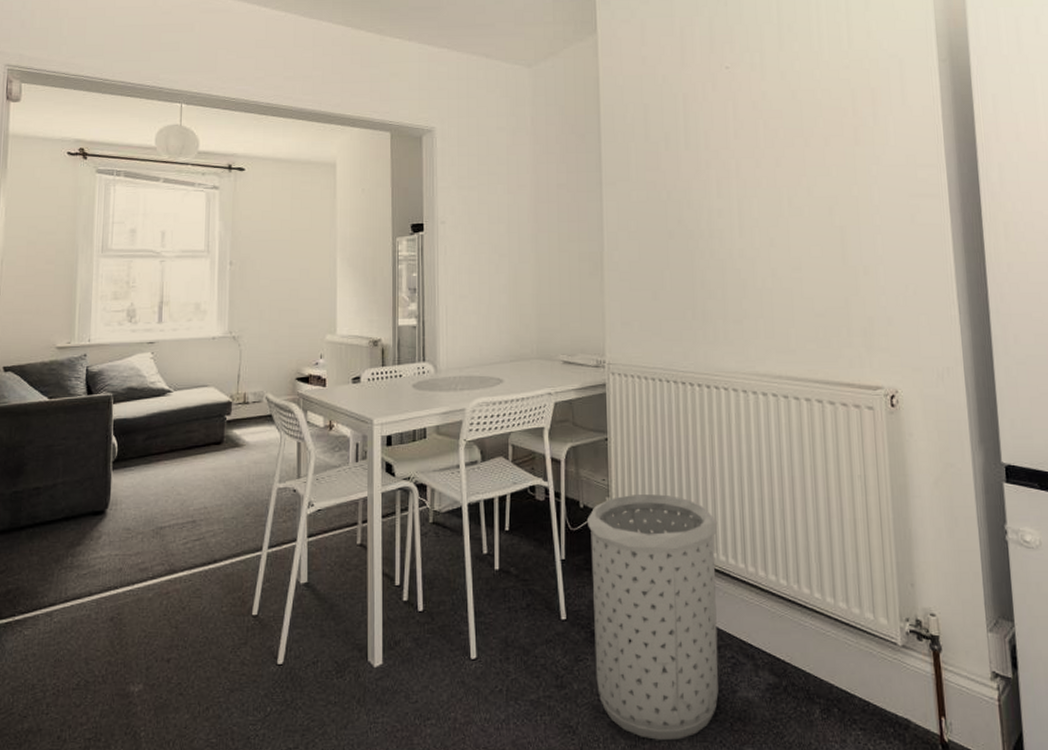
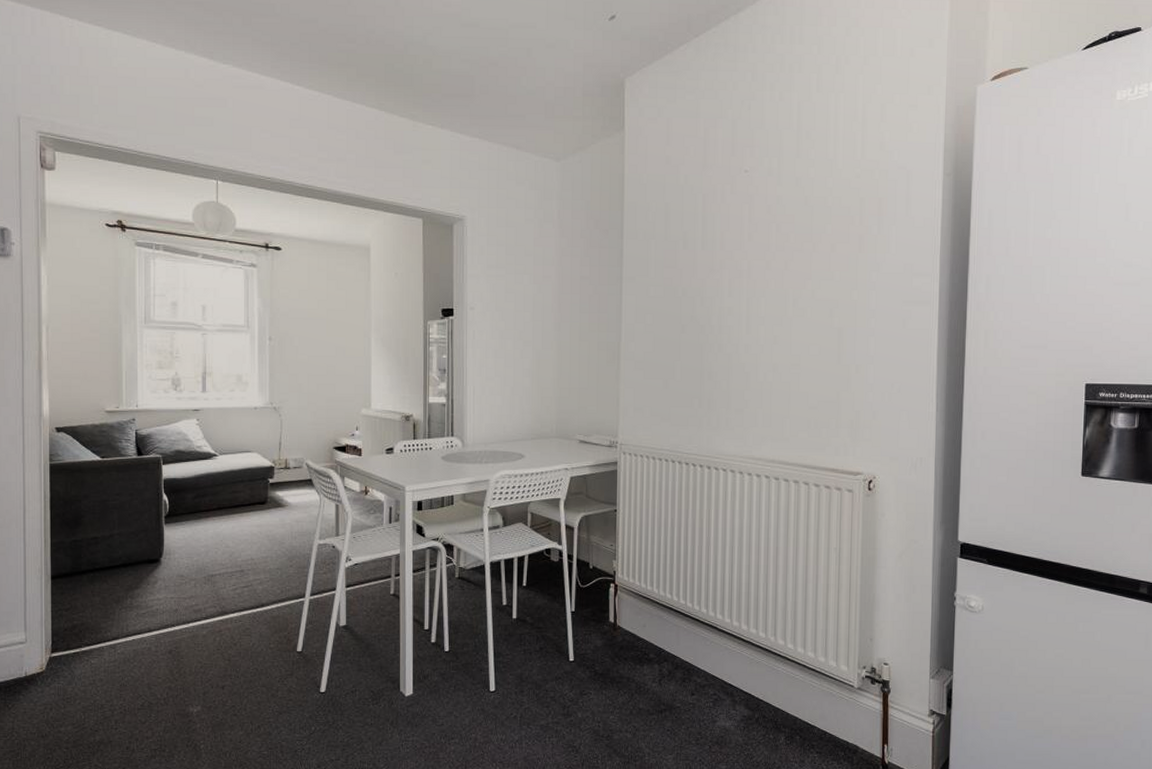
laundry basket: present [586,494,719,740] -> none [595,559,709,758]

